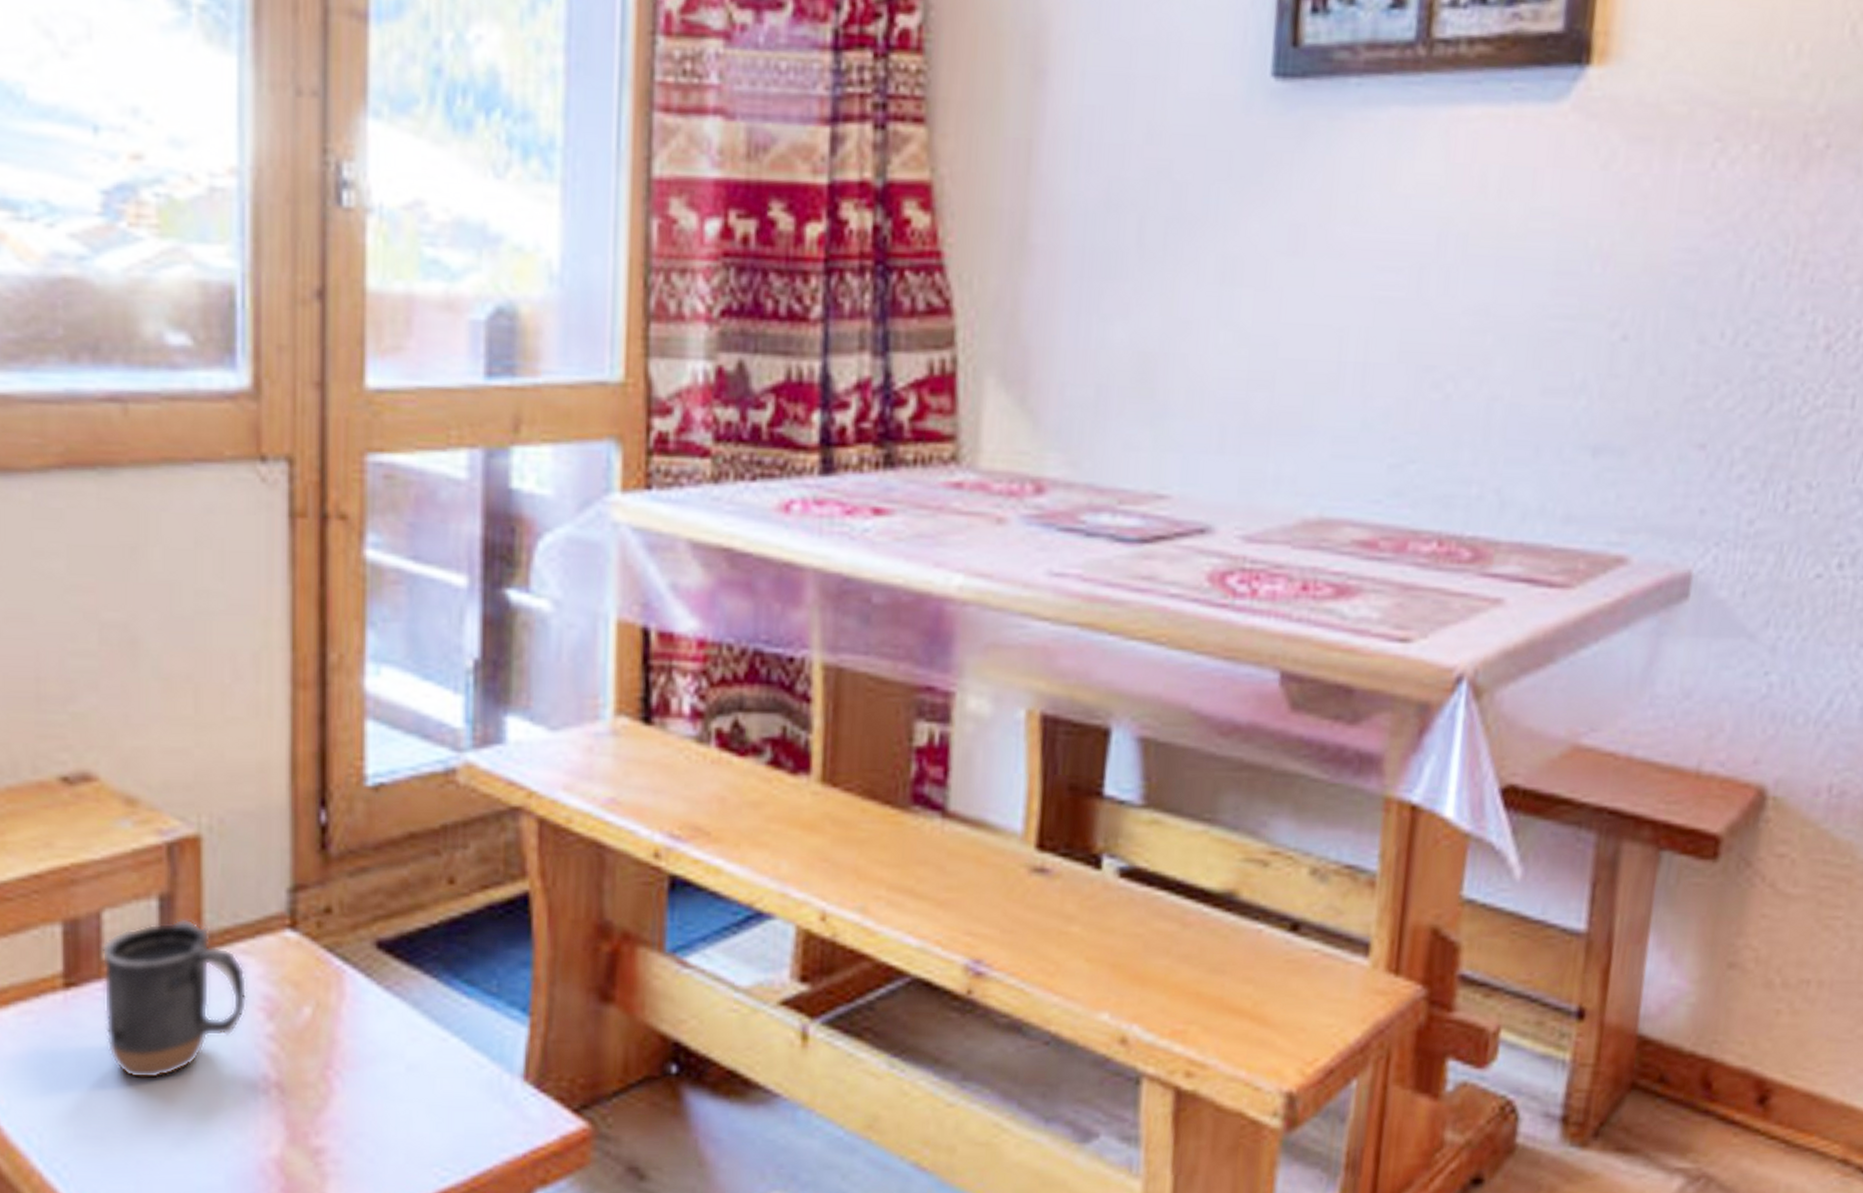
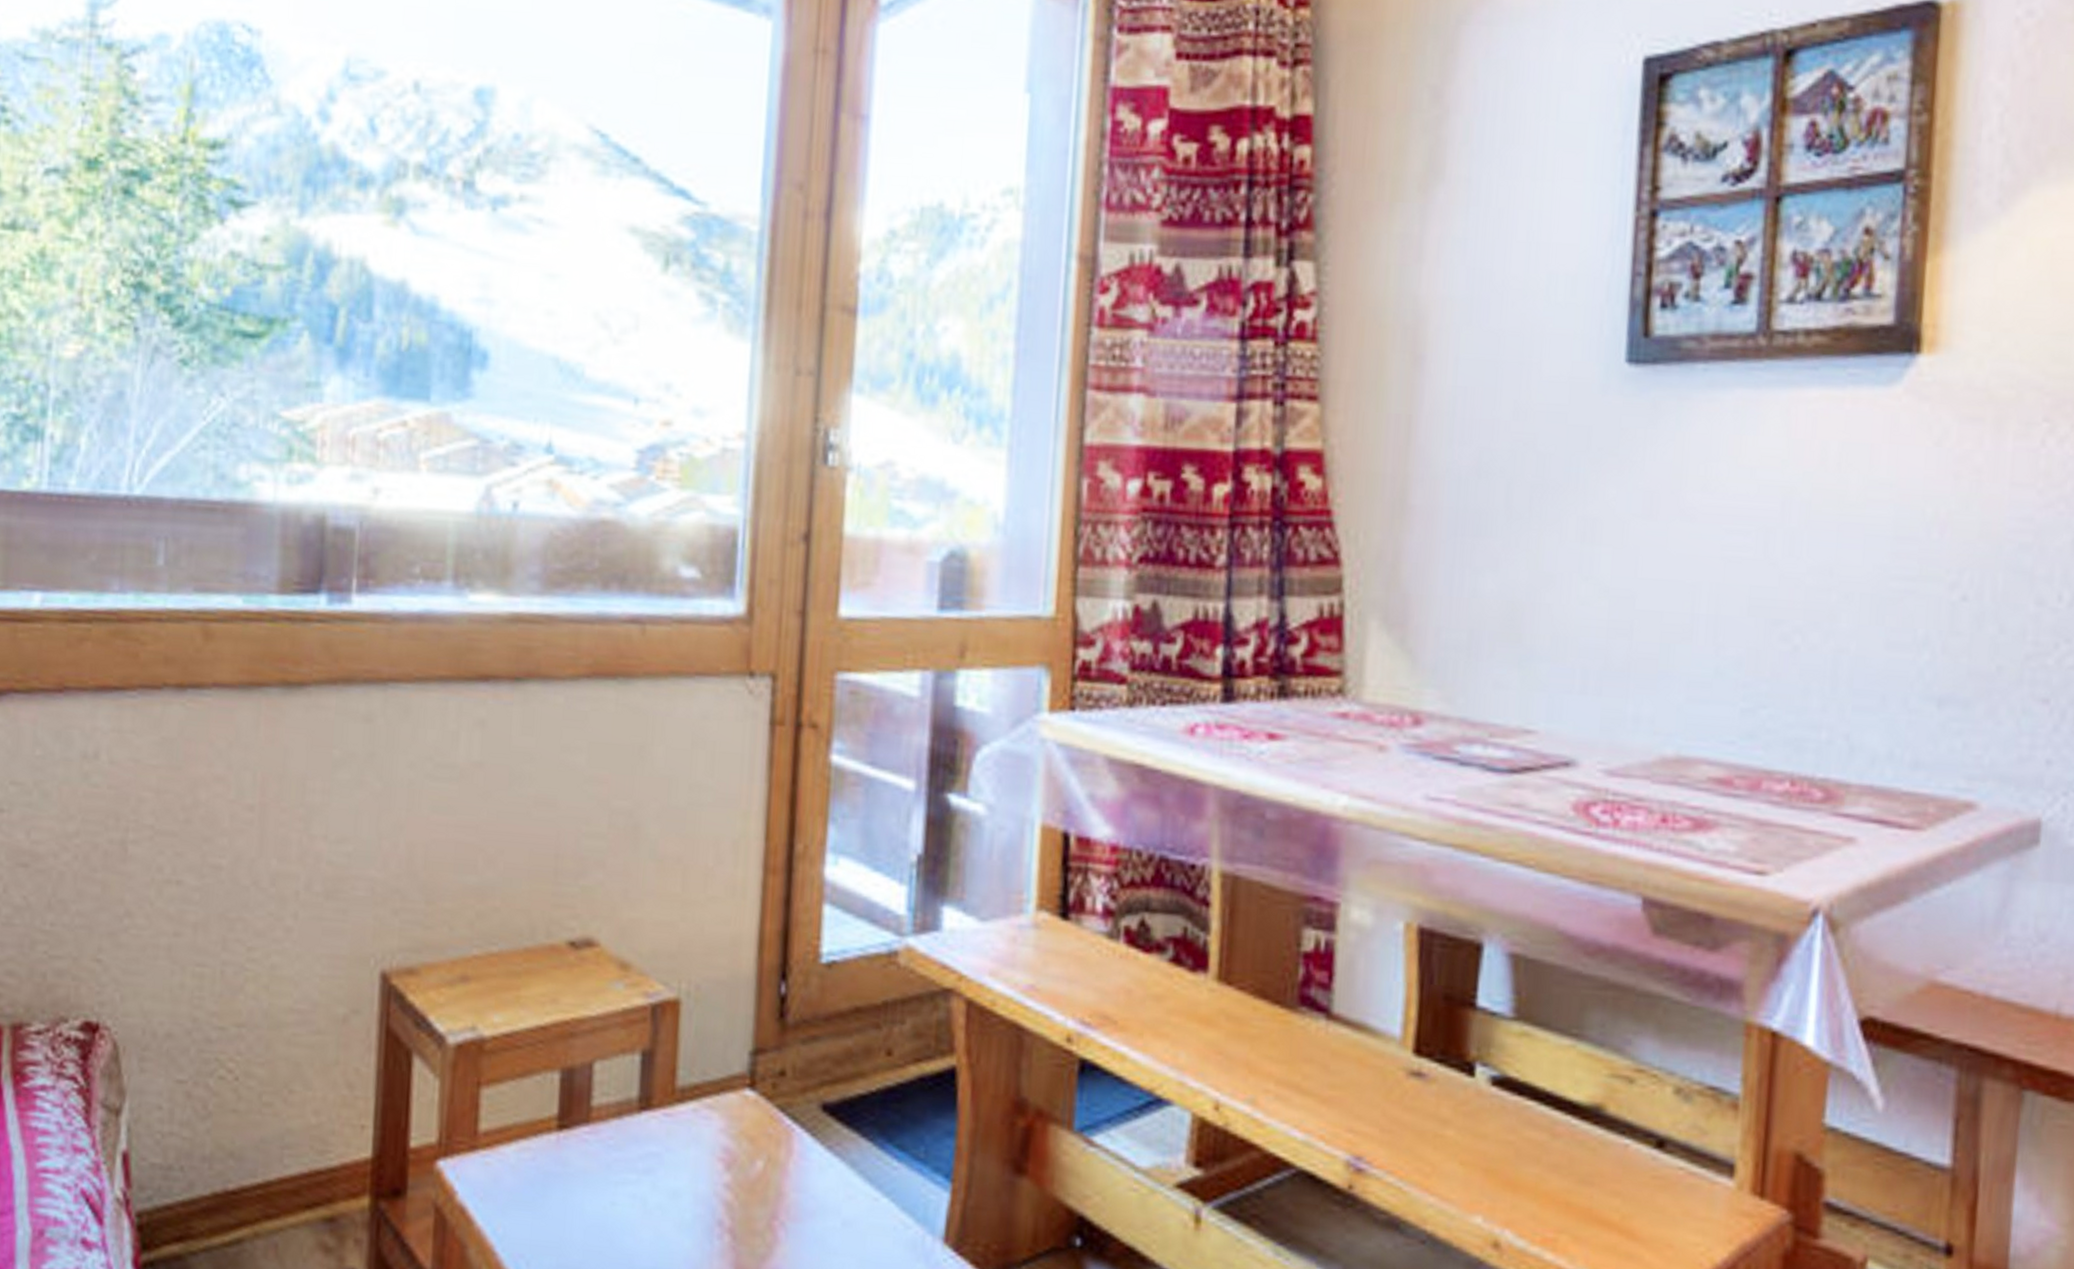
mug: present [101,919,247,1079] -> none [589,1073,711,1218]

